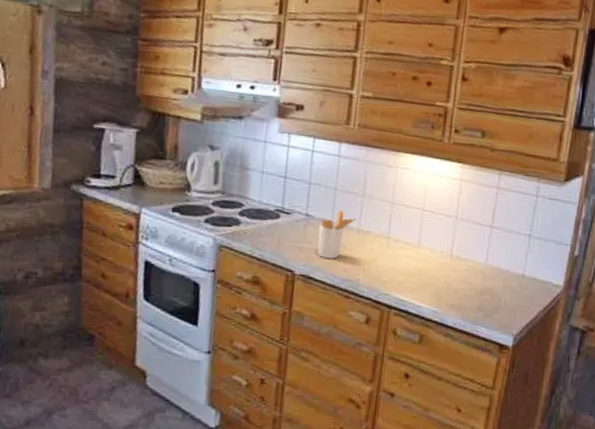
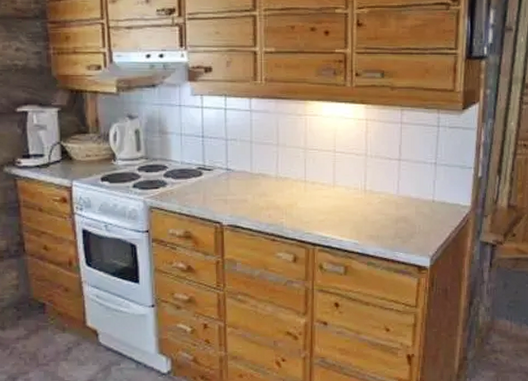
utensil holder: present [317,210,357,259] -> none [240,161,274,207]

